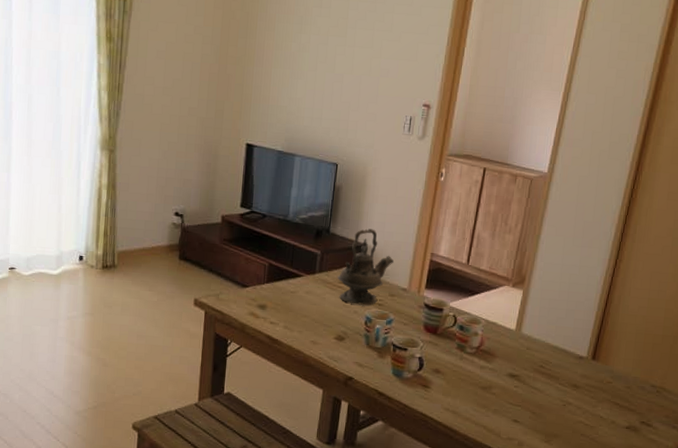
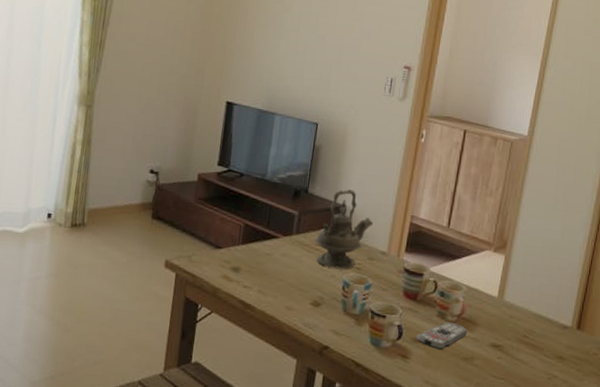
remote control: none [436,354,486,380] -> present [416,322,468,350]

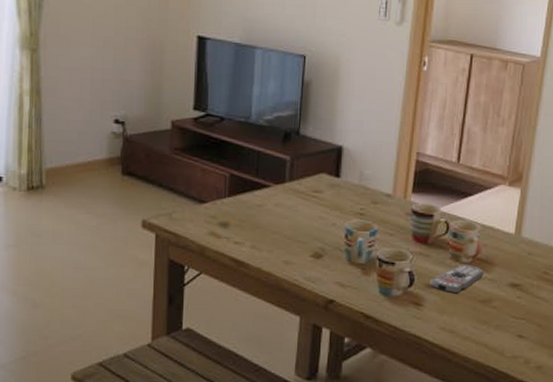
teapot: present [314,189,373,269] -> none [310,128,375,216]

